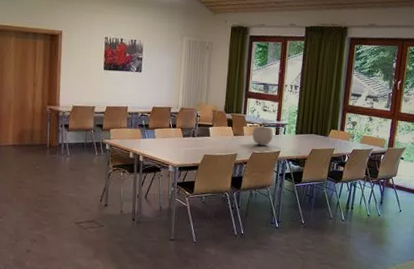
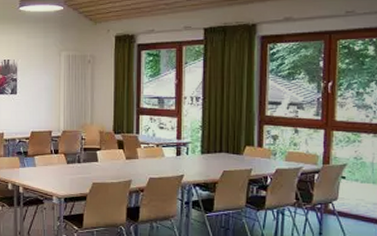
plant pot: present [252,121,274,146] -> none [148,140,174,169]

